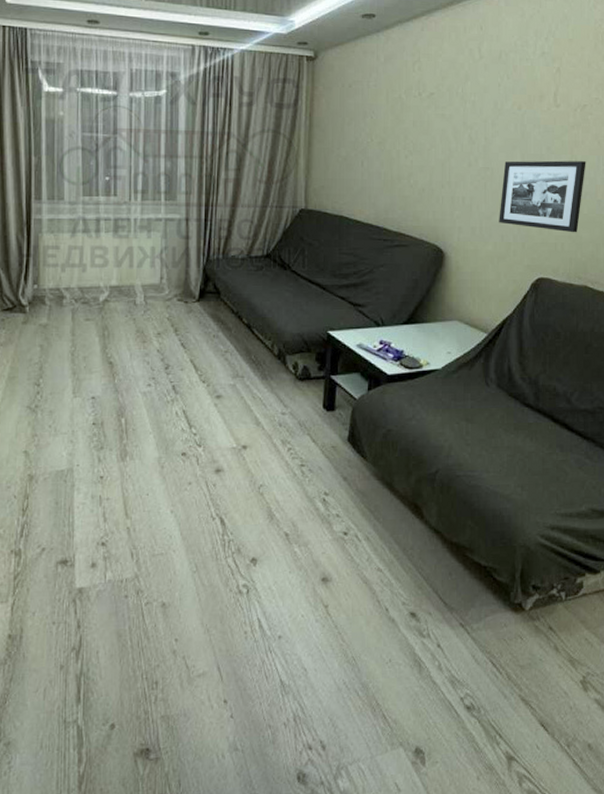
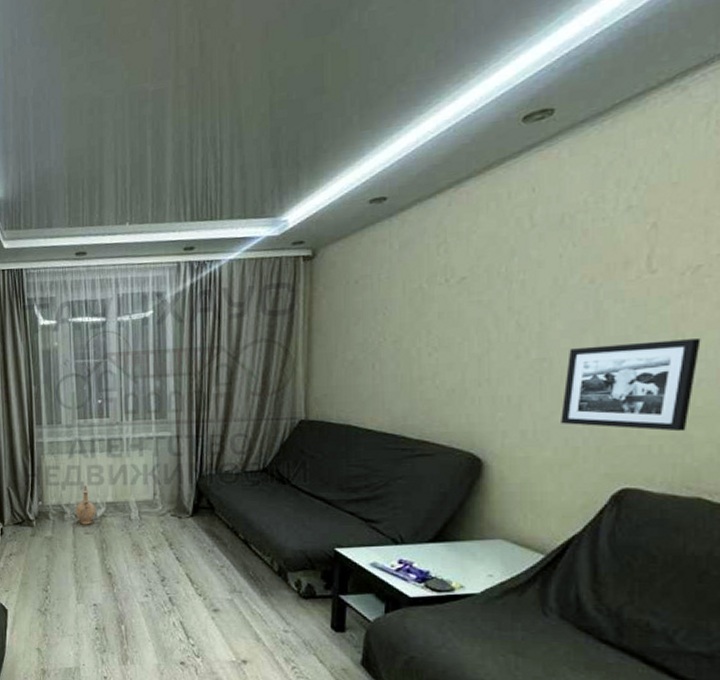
vase: none [76,267,99,311] -> present [76,485,97,525]

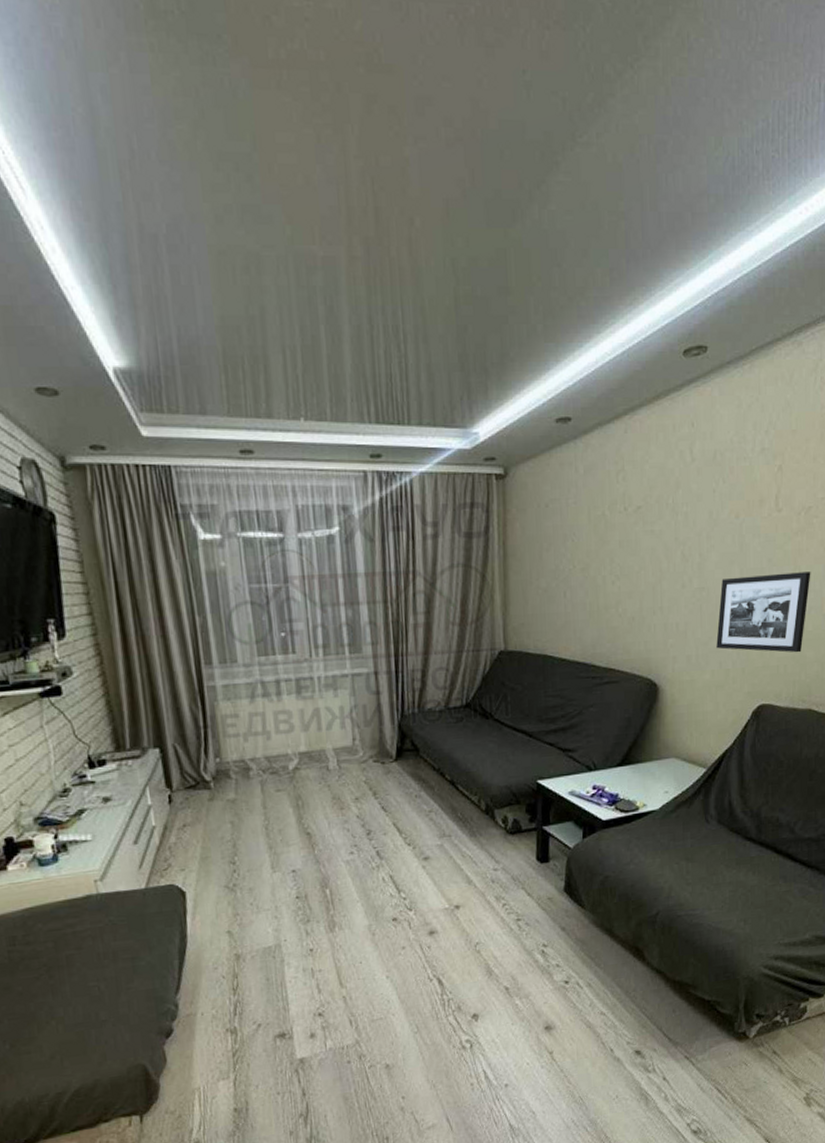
vase: present [76,485,97,525] -> none [262,734,288,781]

